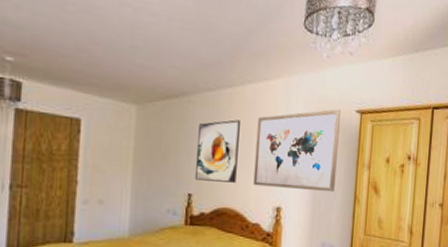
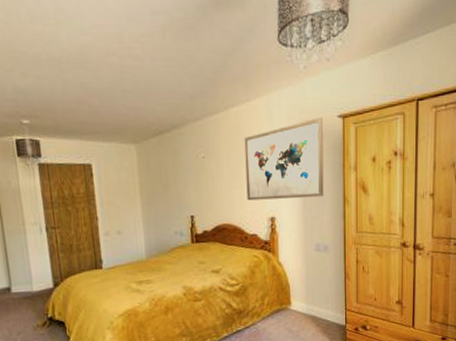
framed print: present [195,119,240,183] -> none [192,143,231,203]

